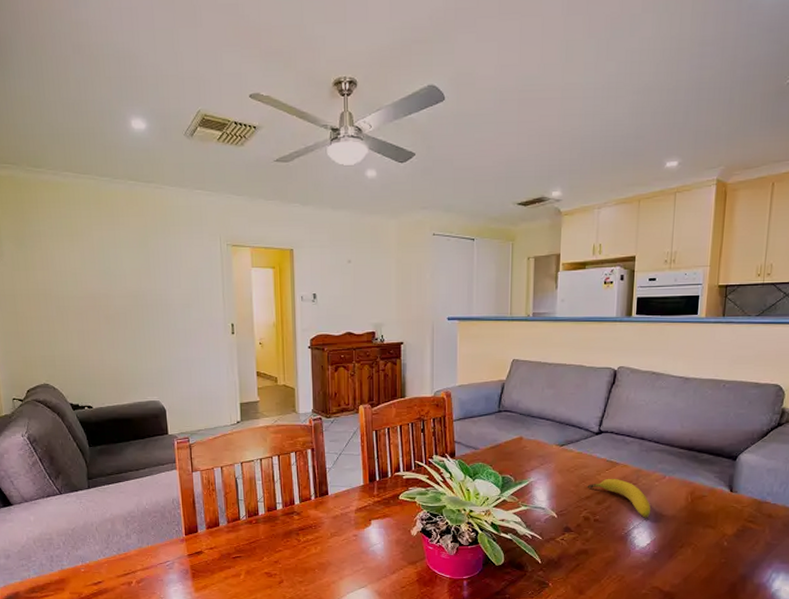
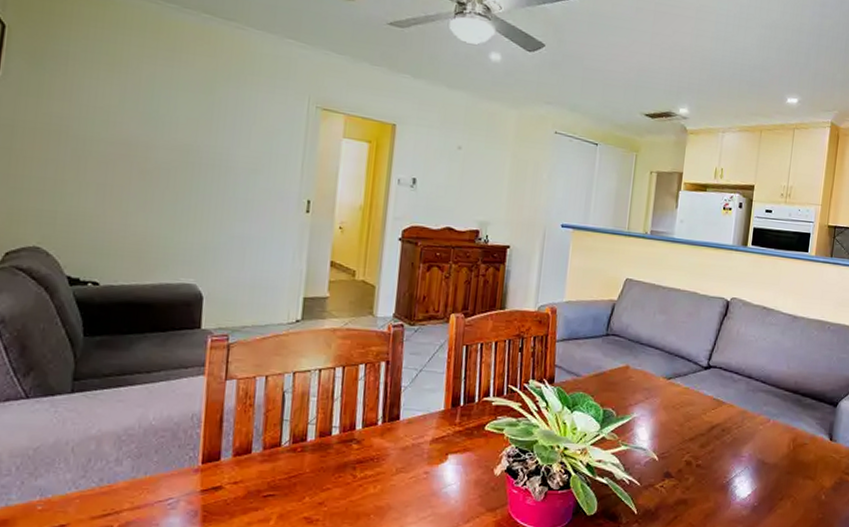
fruit: present [587,478,651,518] -> none [691,418,754,465]

